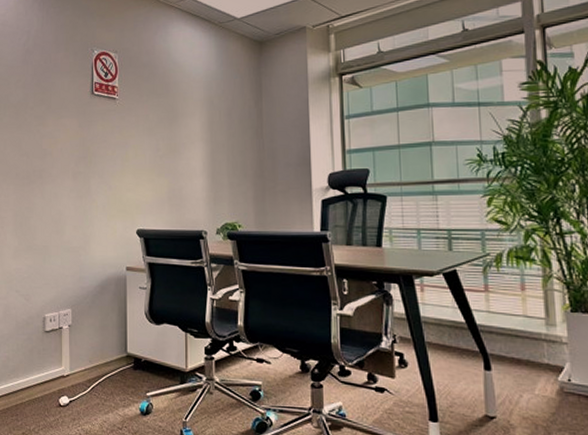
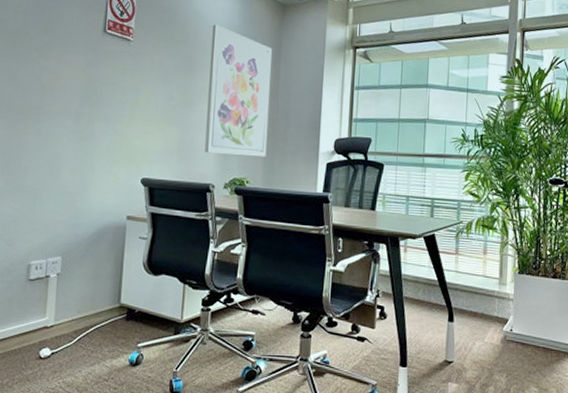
wall art: none [190,71,256,200] -> present [204,24,273,157]

